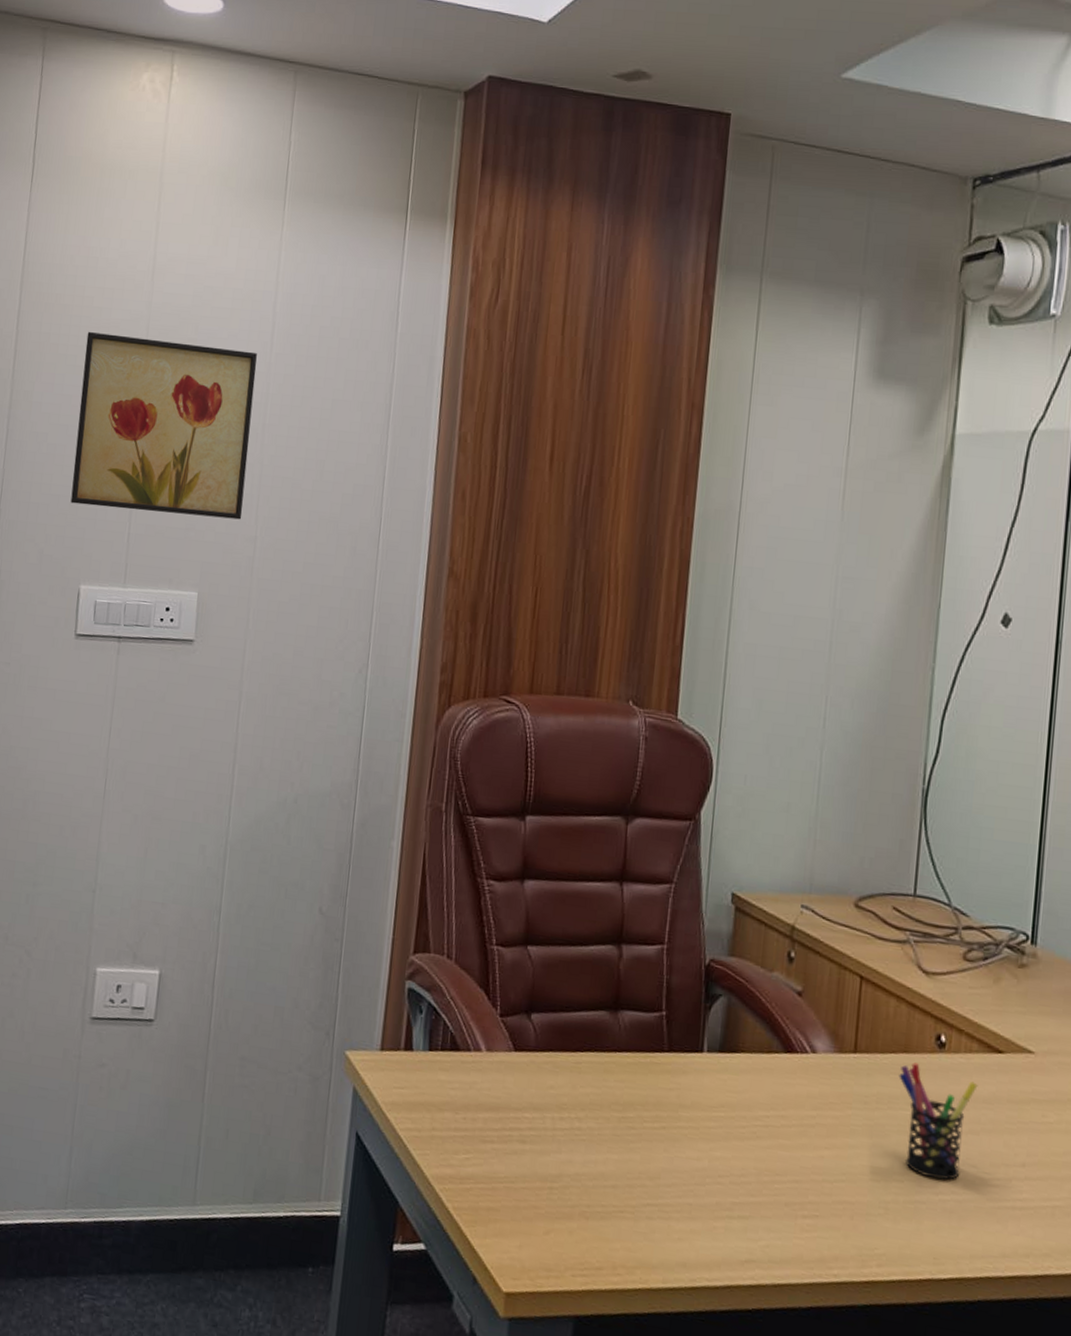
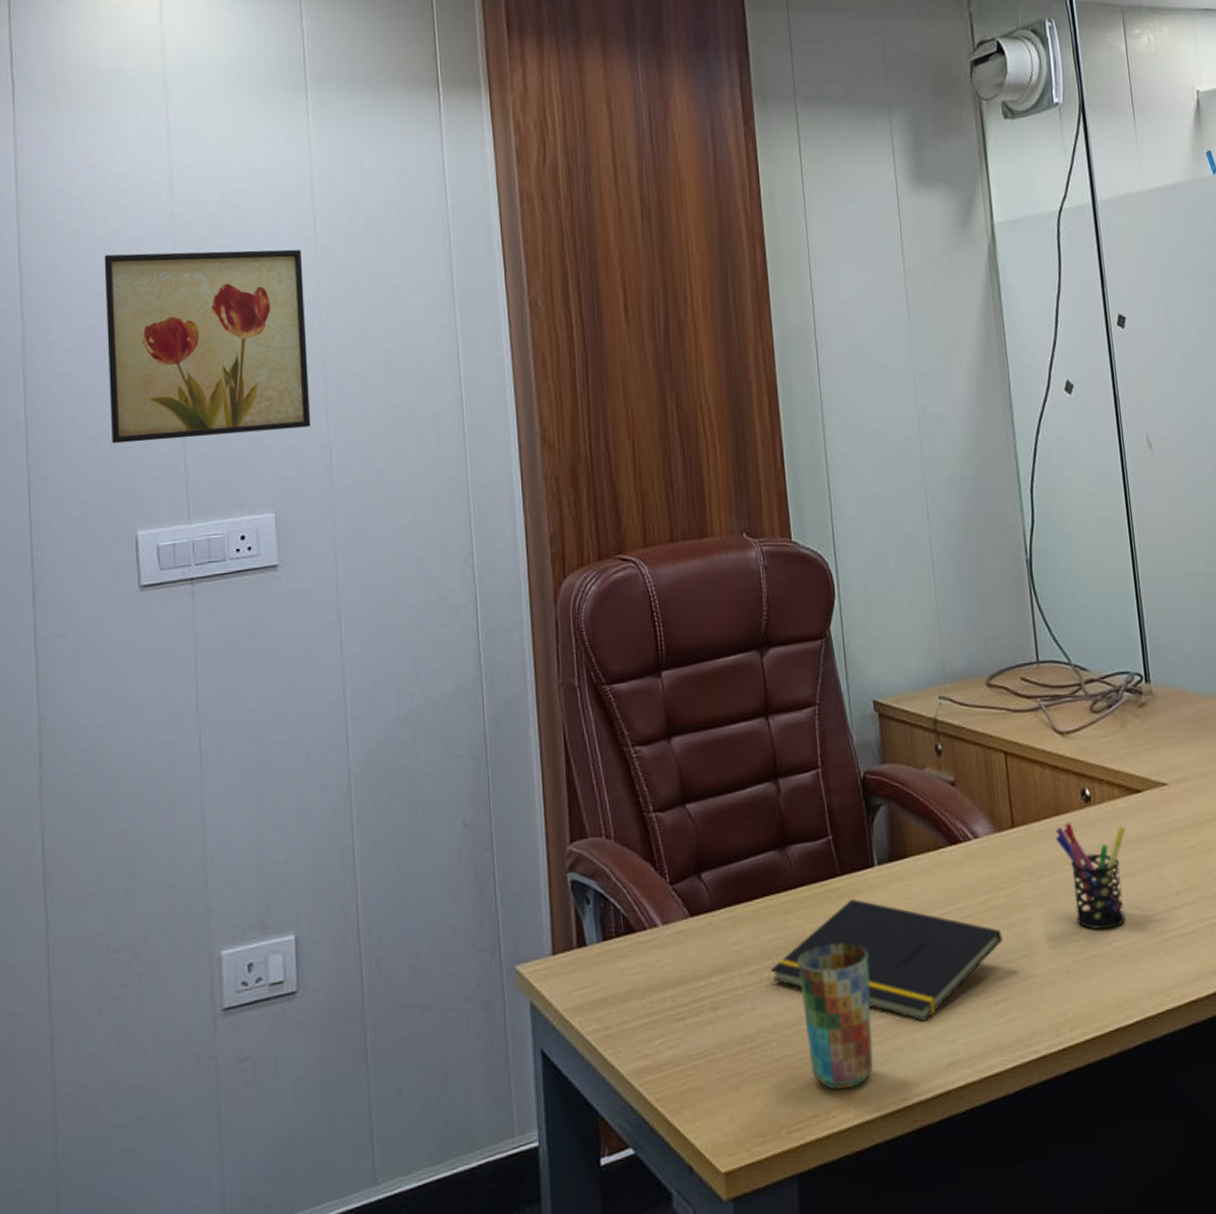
notepad: none [582,1077,824,1213] -> present [770,899,1004,1022]
cup: none [605,1111,682,1254] -> present [797,942,874,1090]

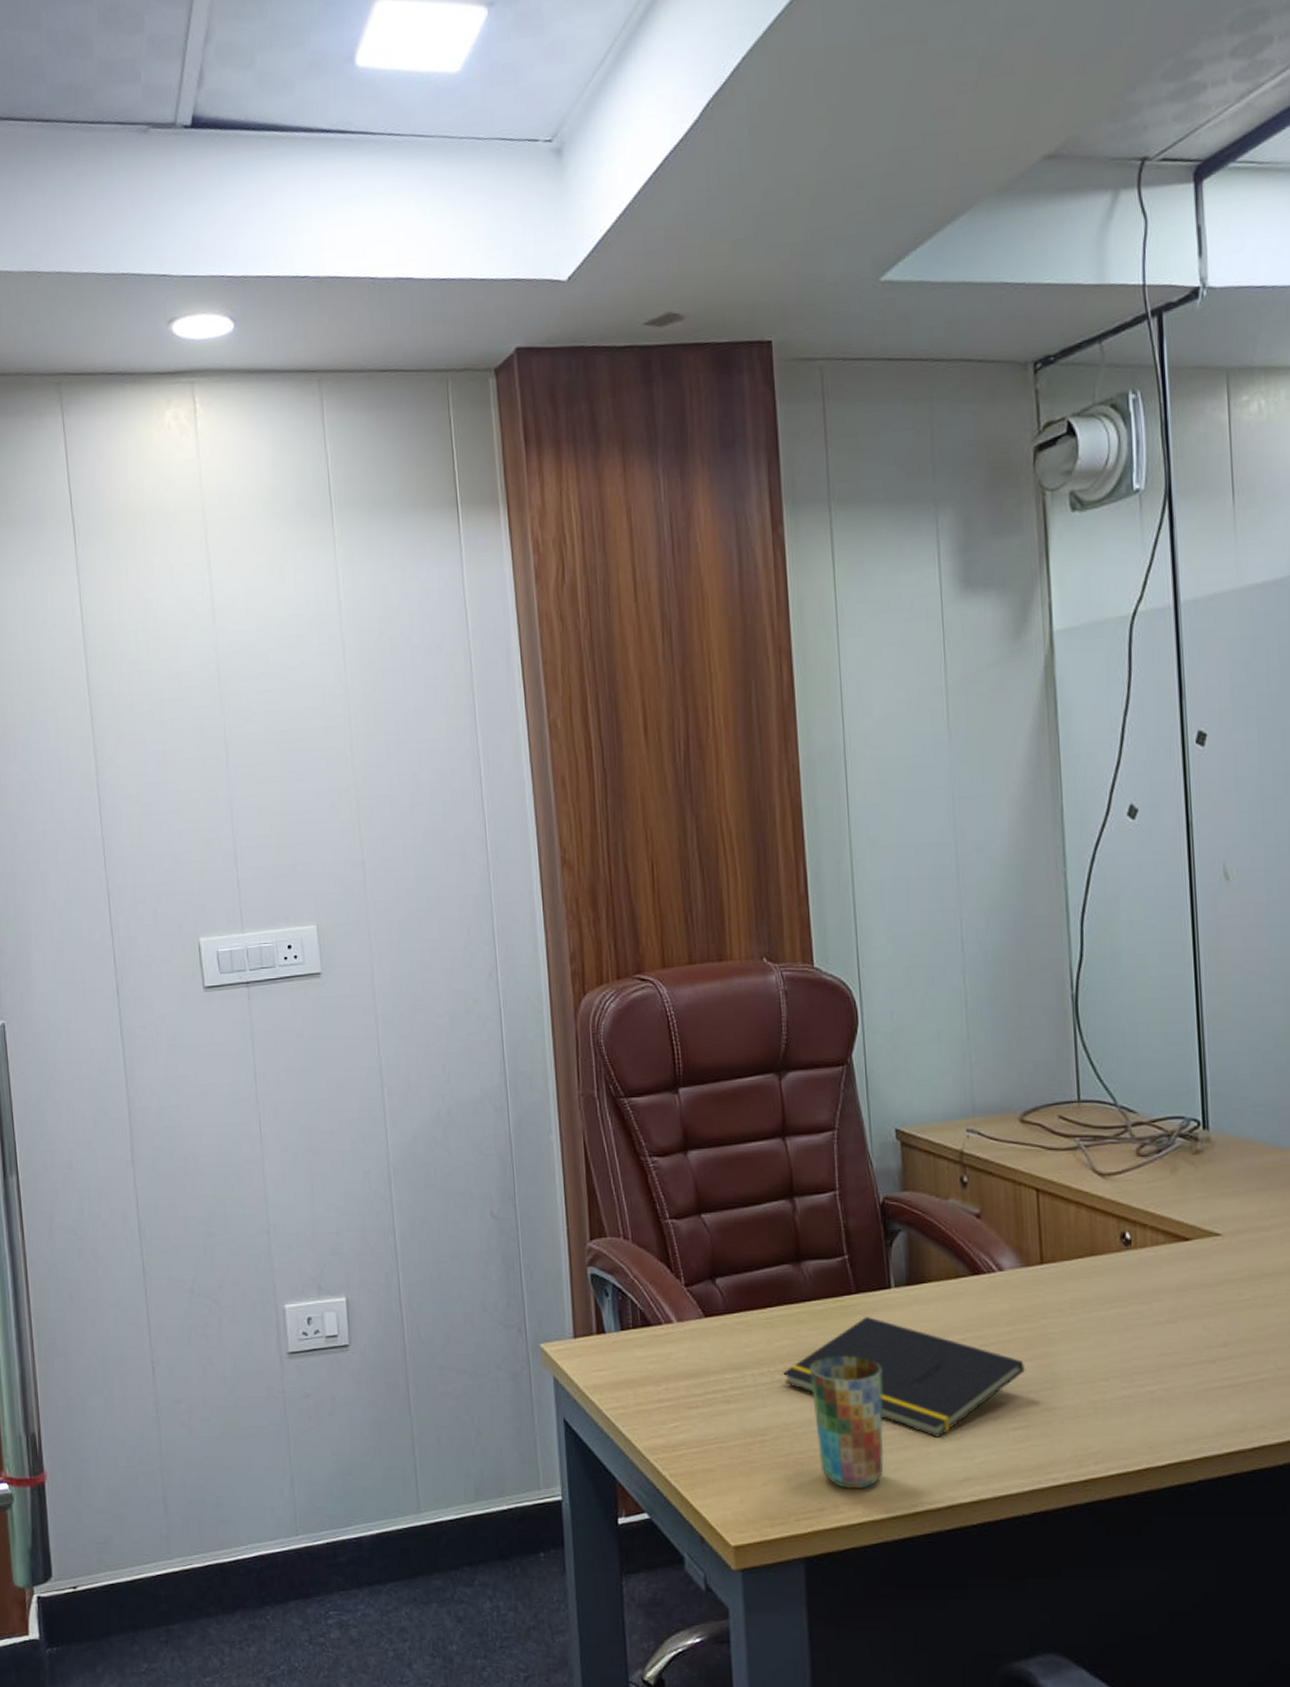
wall art: present [104,249,311,444] -> none [159,675,346,859]
pen holder: present [1055,822,1126,930] -> none [1089,1264,1169,1372]

